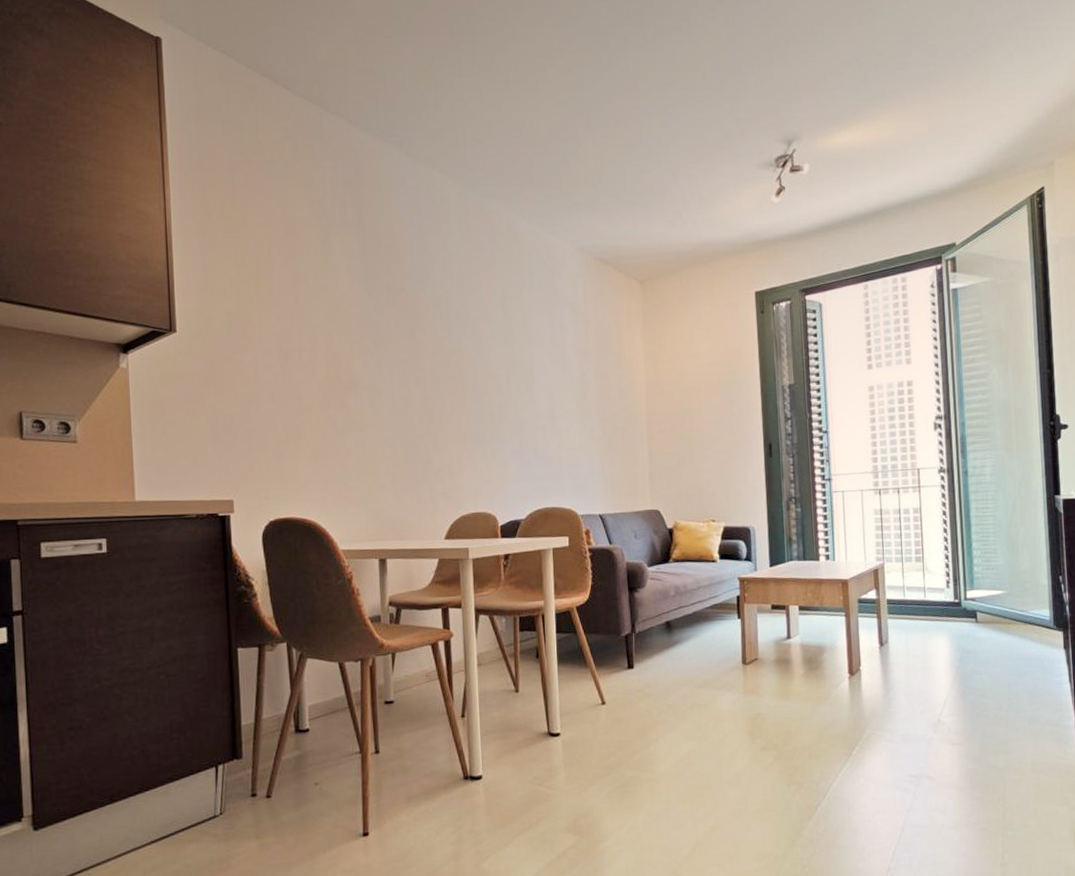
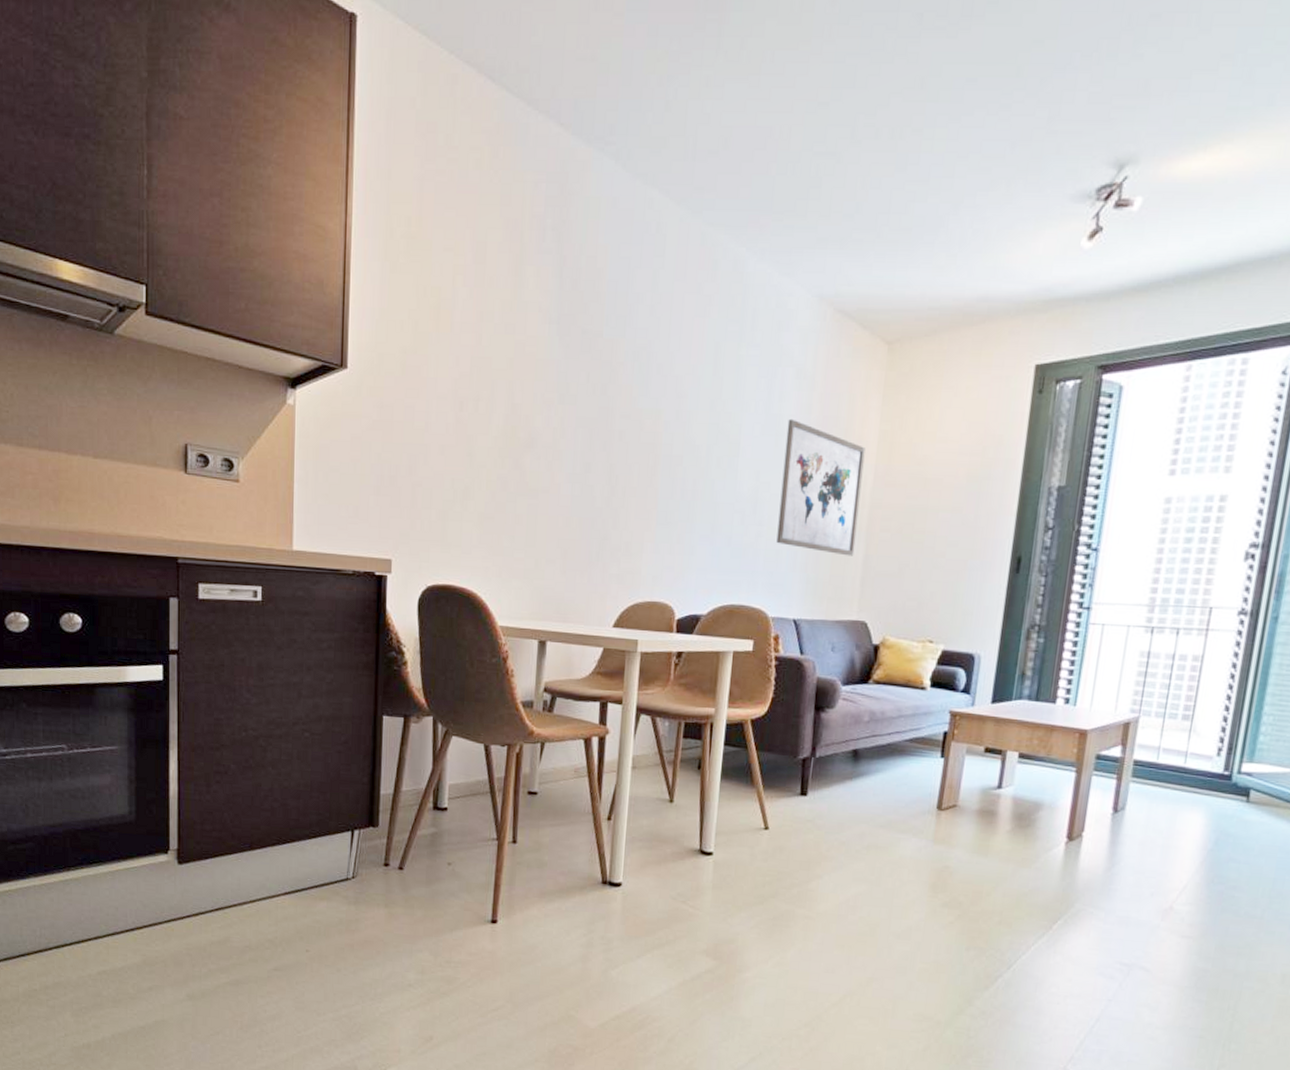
wall art: none [570,347,640,457] -> present [776,418,865,556]

